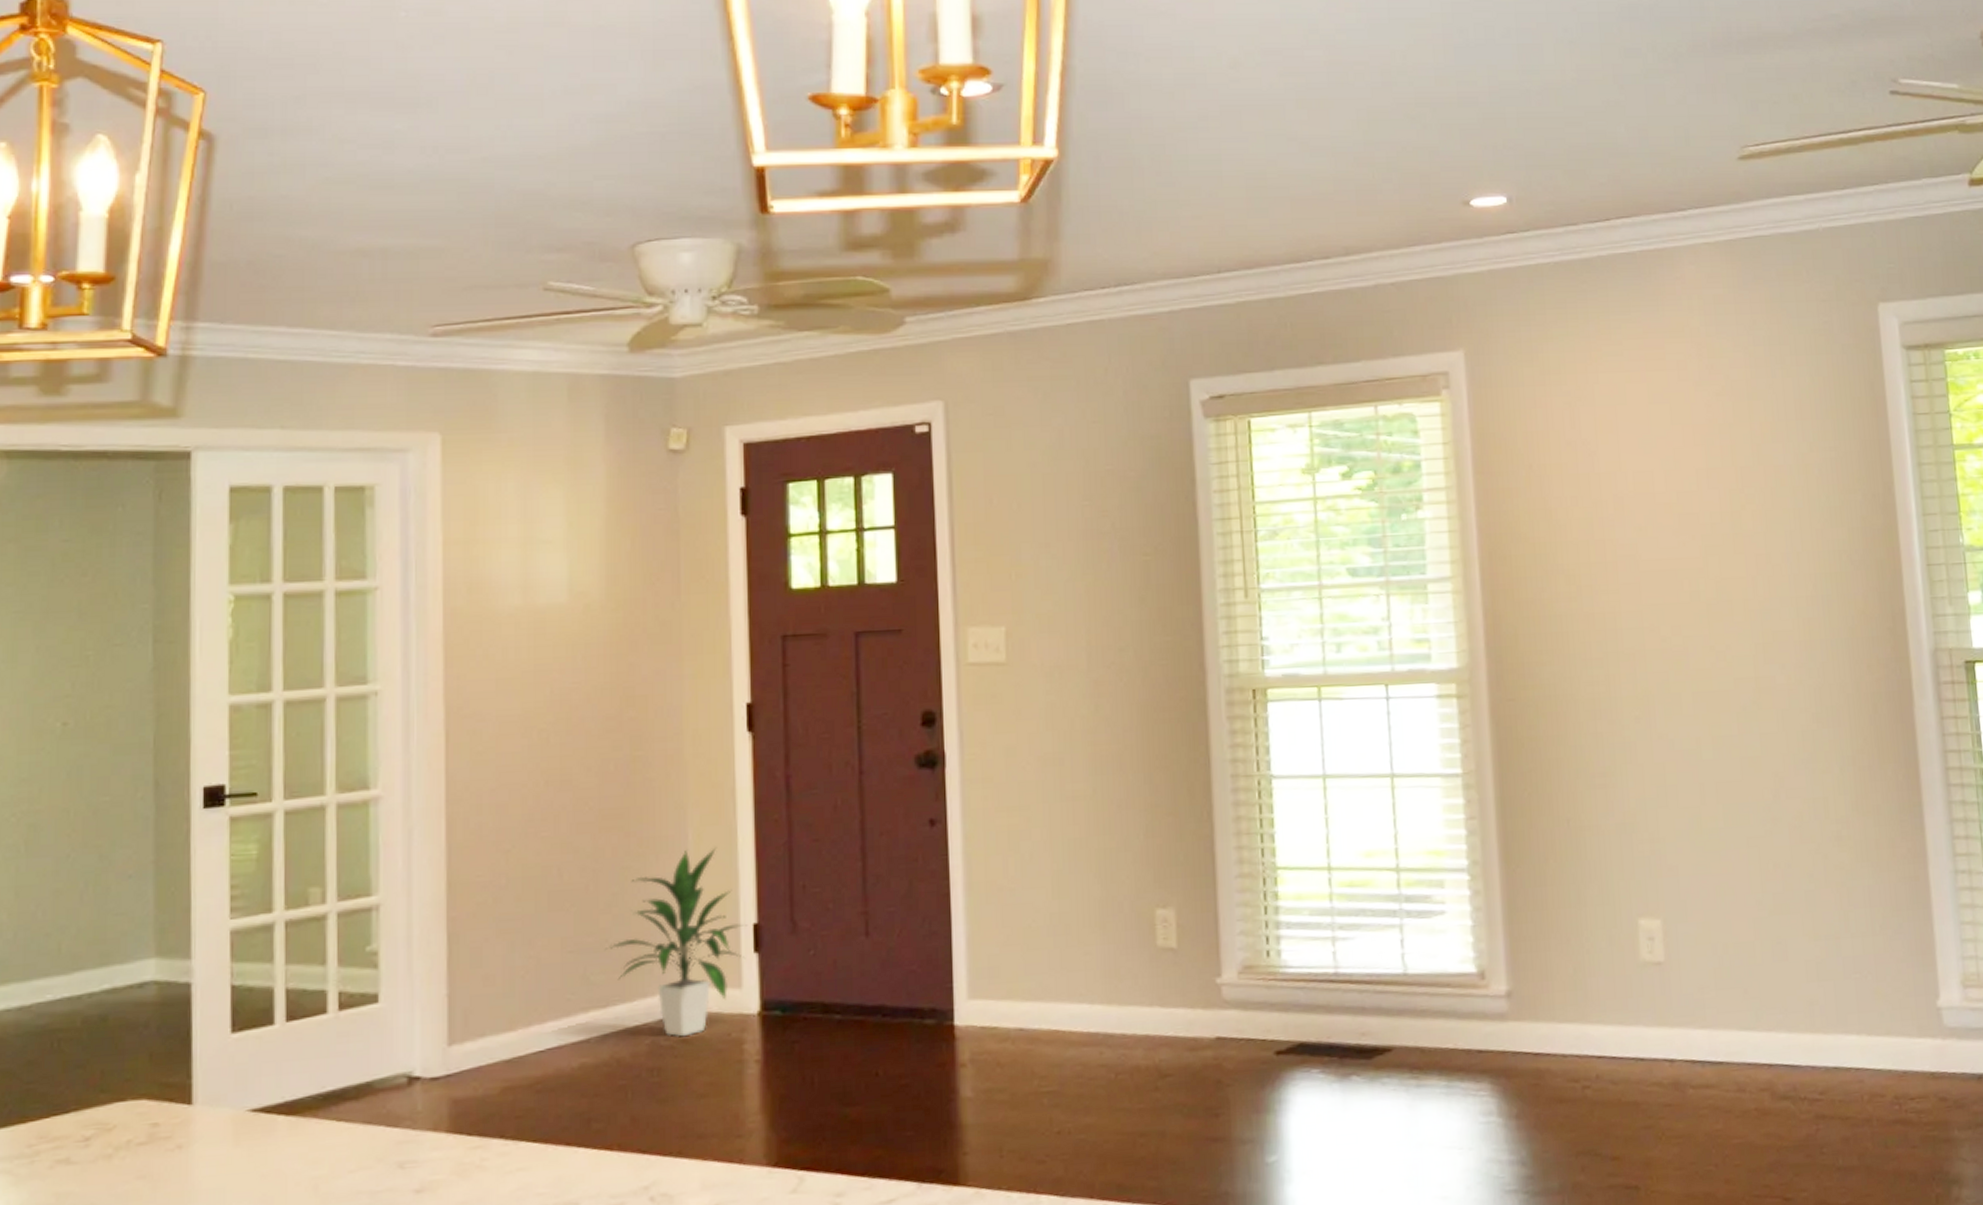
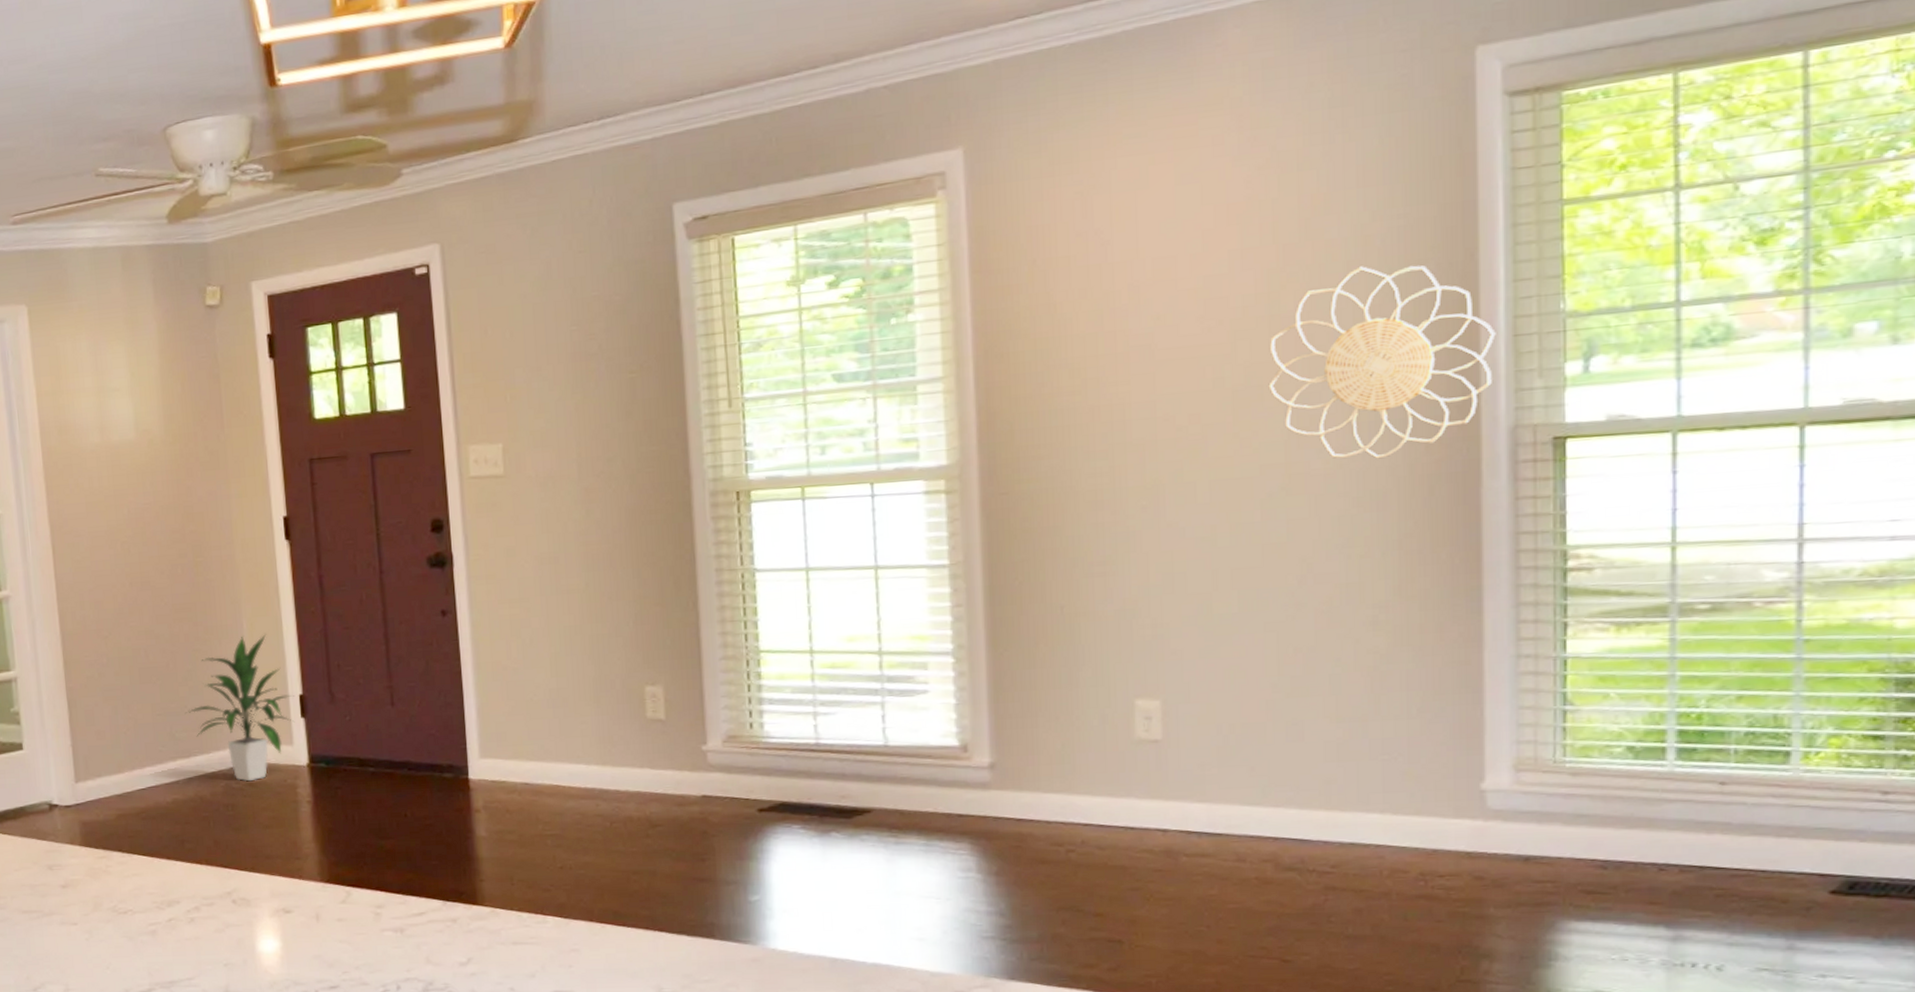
decorative wall piece: none [1734,492,1914,676] -> present [1268,265,1496,459]

